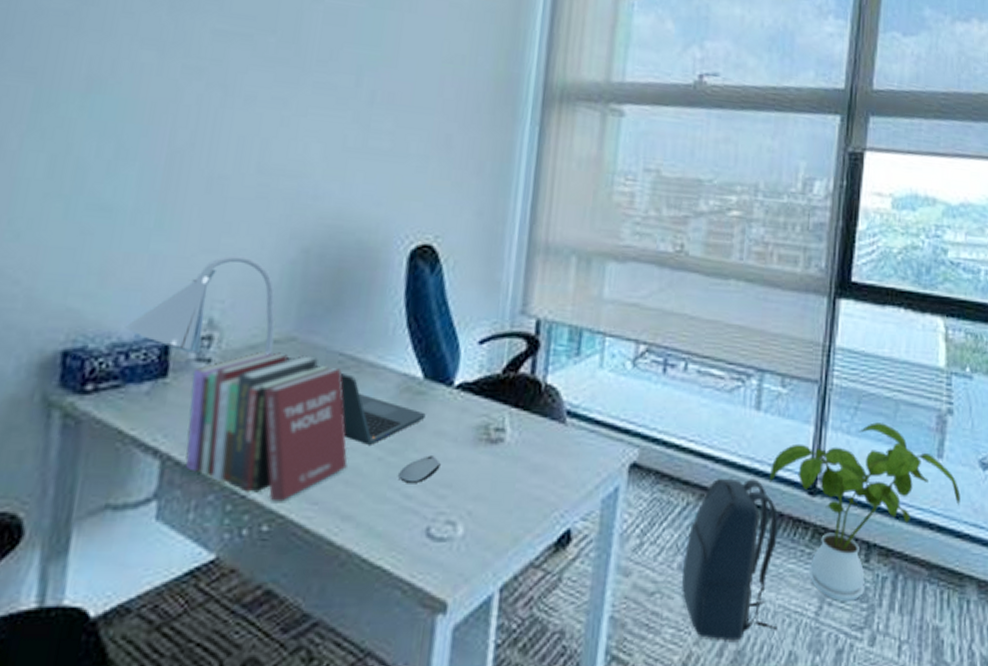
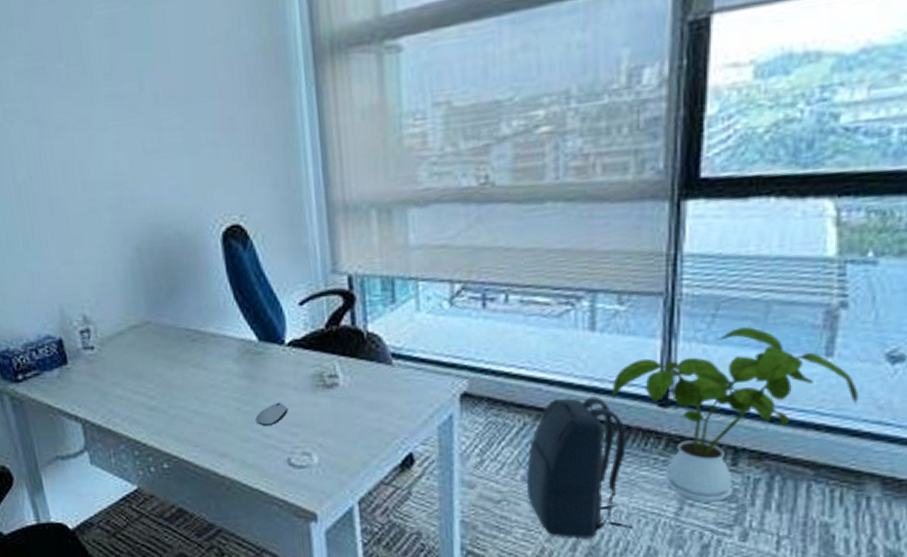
table lamp: present [125,254,276,355] -> none [28,261,135,344]
books: present [185,351,348,502] -> none [83,334,214,447]
laptop: present [286,358,426,445] -> none [147,338,267,399]

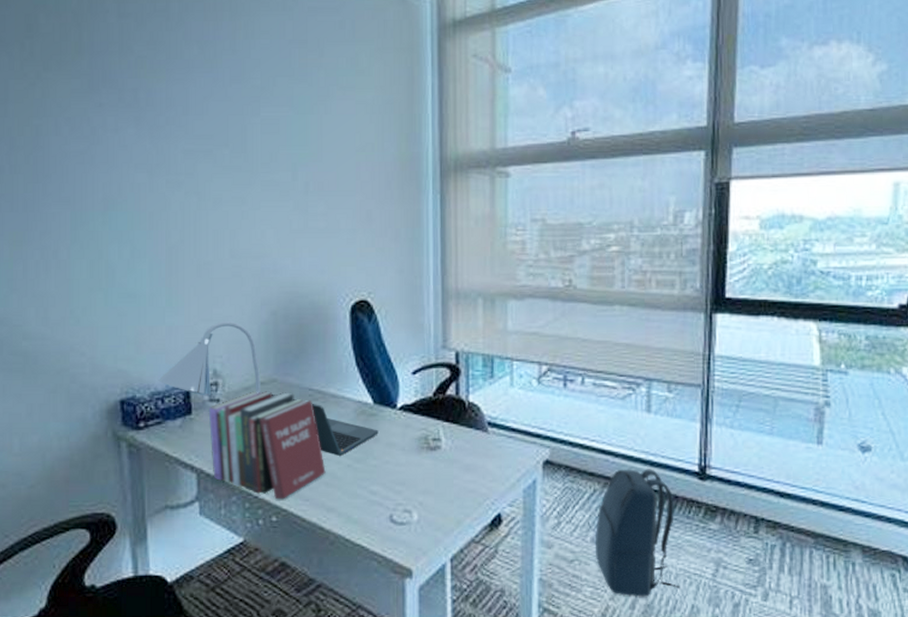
table lamp: none [28,261,135,344] -> present [158,320,261,396]
books: none [83,334,214,447] -> present [208,391,326,500]
laptop: none [147,338,267,399] -> present [272,395,379,456]
computer mouse: present [256,402,288,425] -> none [364,462,394,482]
house plant: present [611,327,858,502] -> none [663,417,842,565]

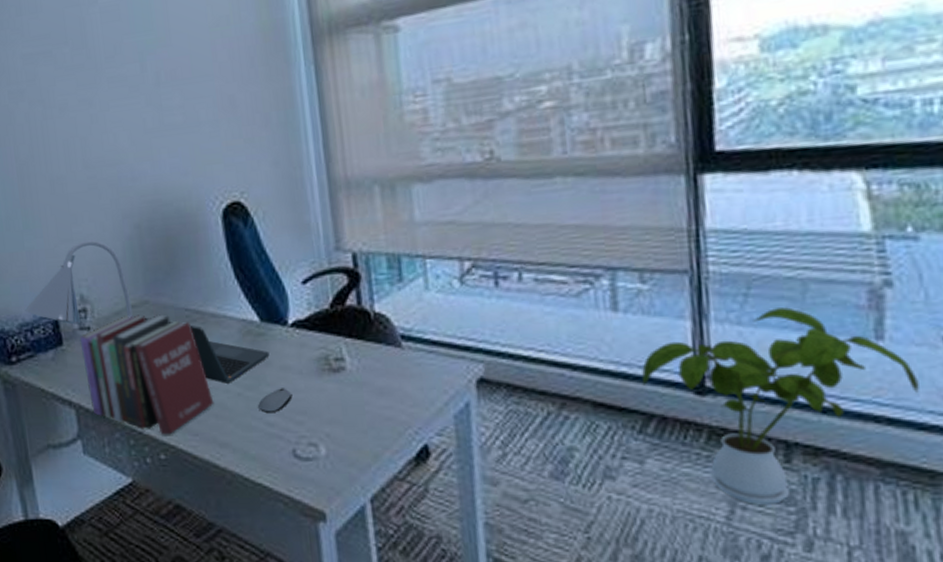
computer mouse: none [364,462,394,482] -> present [258,388,293,413]
backpack: present [595,469,680,597] -> none [554,383,680,546]
house plant: none [663,417,842,565] -> present [641,307,920,505]

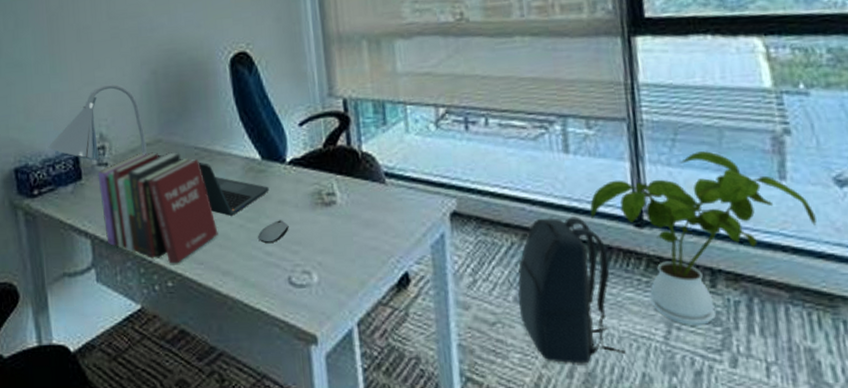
backpack: none [554,383,680,546] -> present [518,216,626,364]

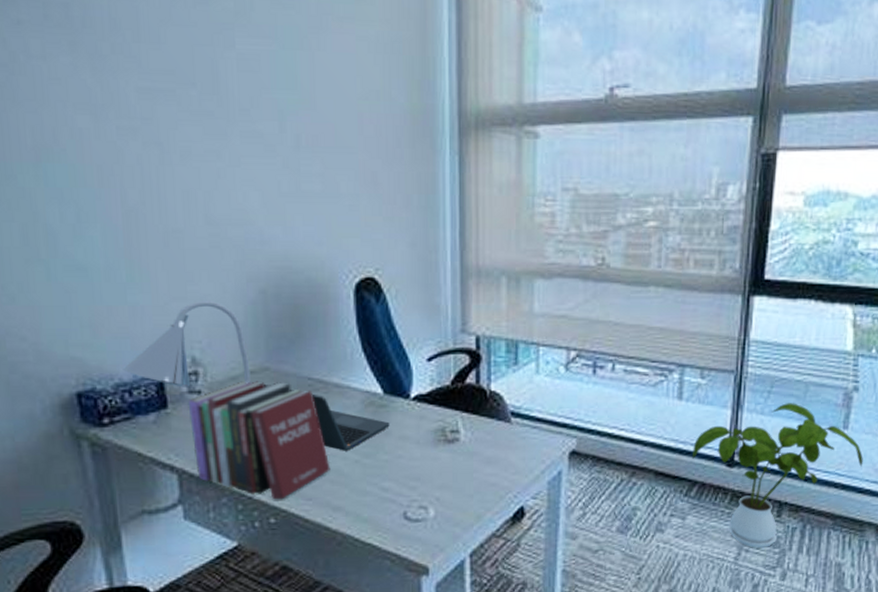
computer mouse: present [258,220,289,243] -> none [374,456,408,479]
backpack: present [518,216,626,364] -> none [620,457,703,583]

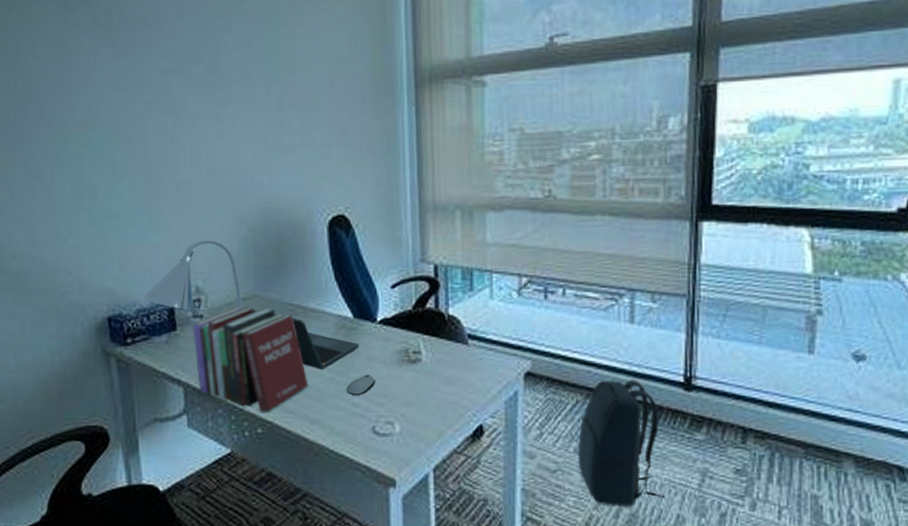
computer mouse: none [374,456,408,479] -> present [346,374,376,395]
backpack: none [620,457,703,583] -> present [578,380,665,507]
house plant: present [691,403,863,548] -> none [647,326,834,475]

